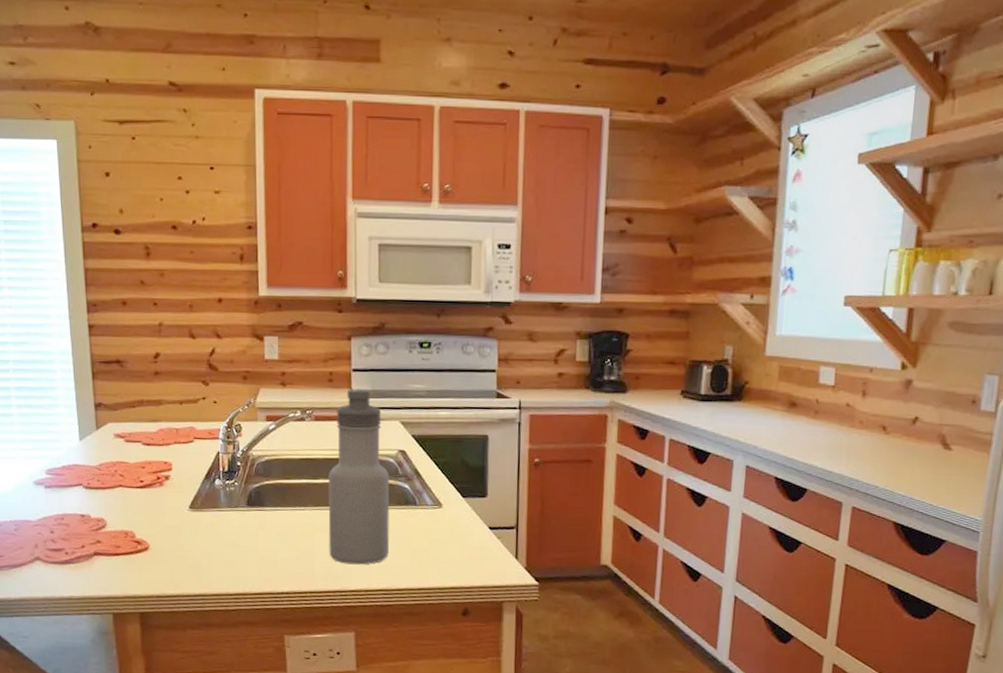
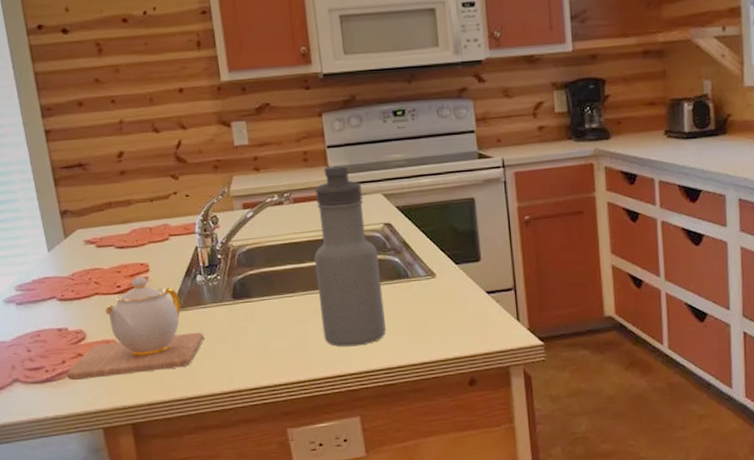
teapot: none [84,475,216,566] -> present [66,277,204,381]

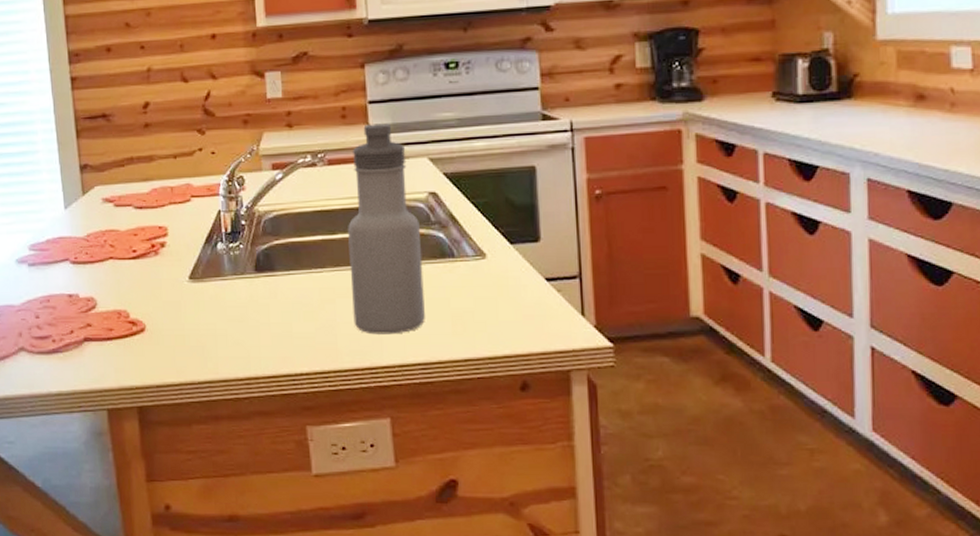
teapot: present [66,277,204,381] -> none [73,242,221,354]

